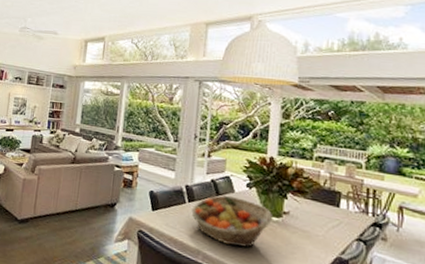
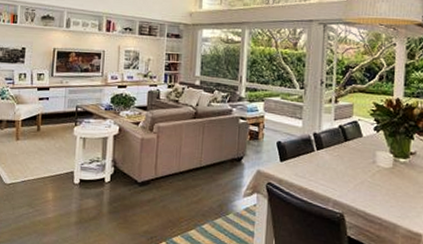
fruit basket: present [191,195,272,248] -> none [320,141,400,191]

